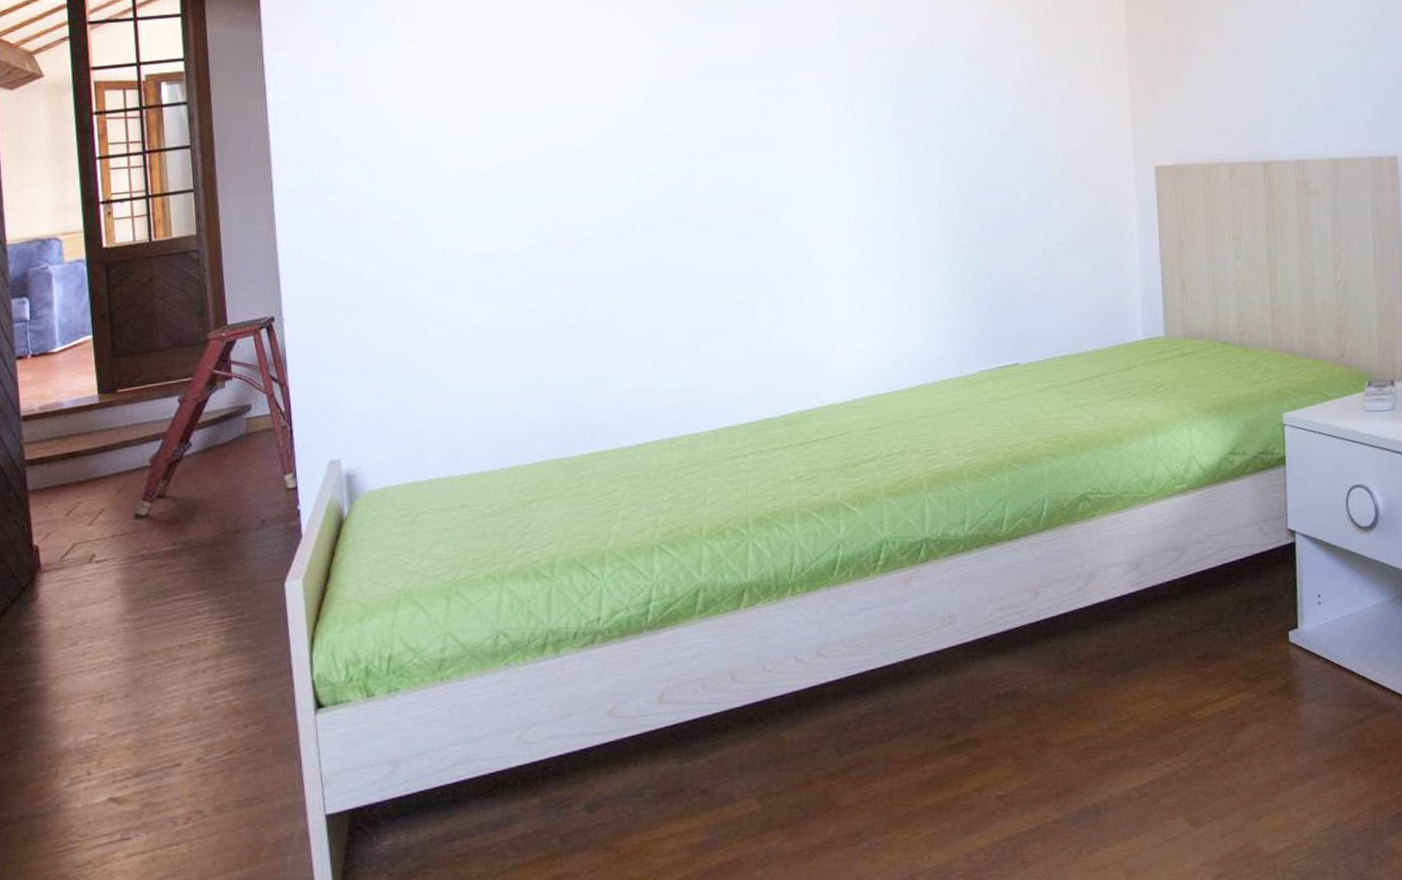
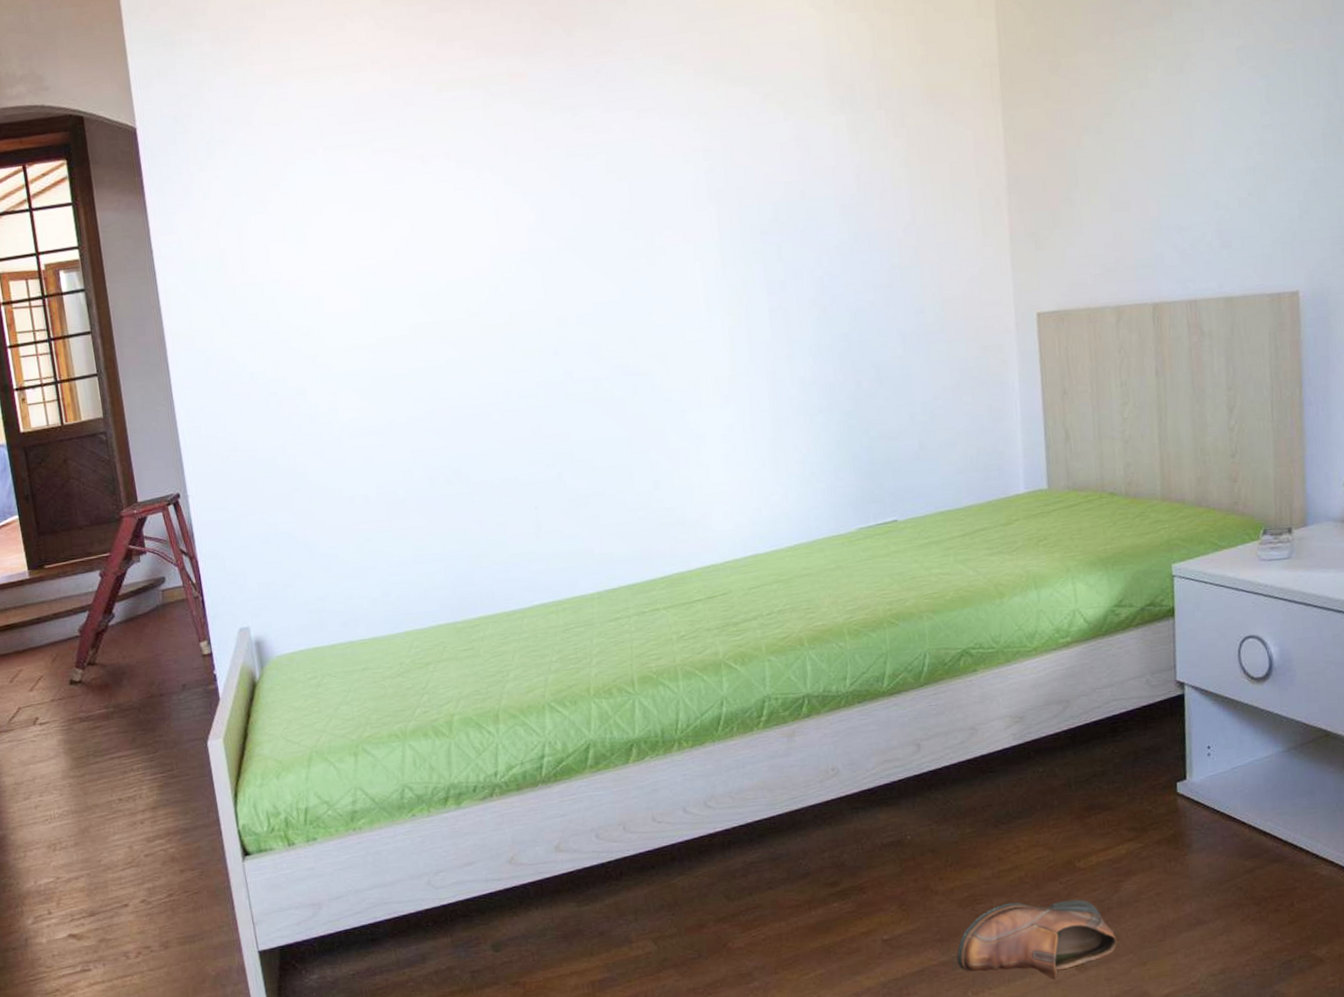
slip on shoe: none [1072,751,1232,836] -> present [957,899,1117,979]

